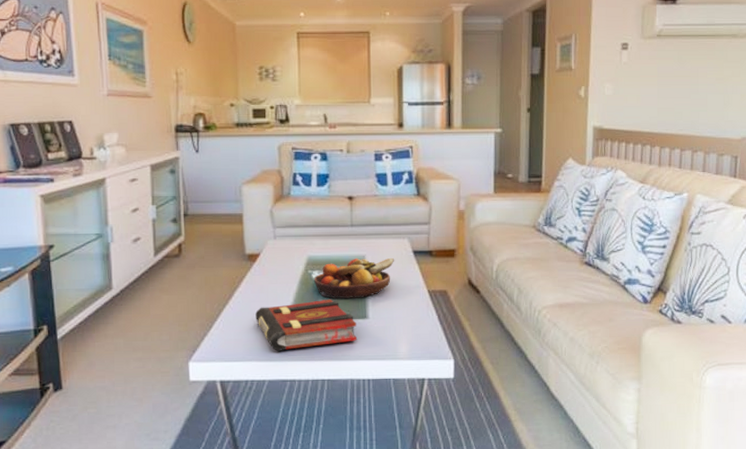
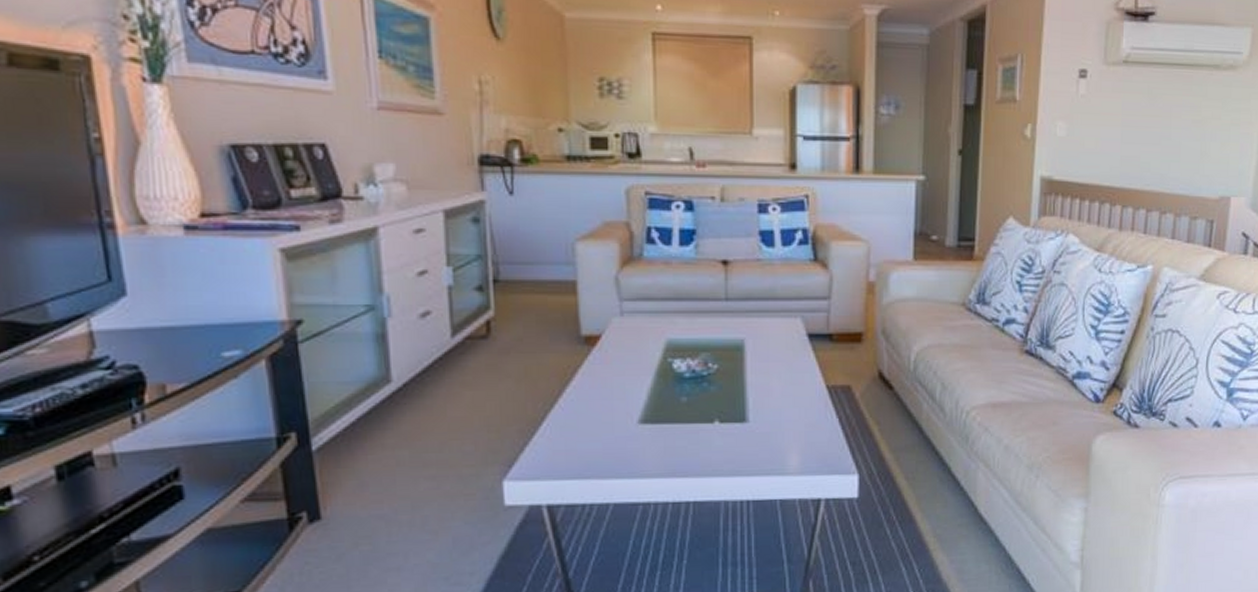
book: present [255,299,357,352] -> none [595,396,732,467]
fruit bowl: present [313,257,395,299] -> none [674,342,784,396]

